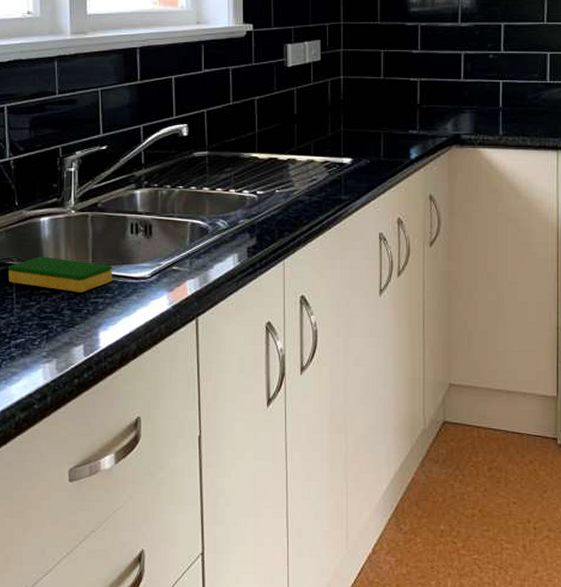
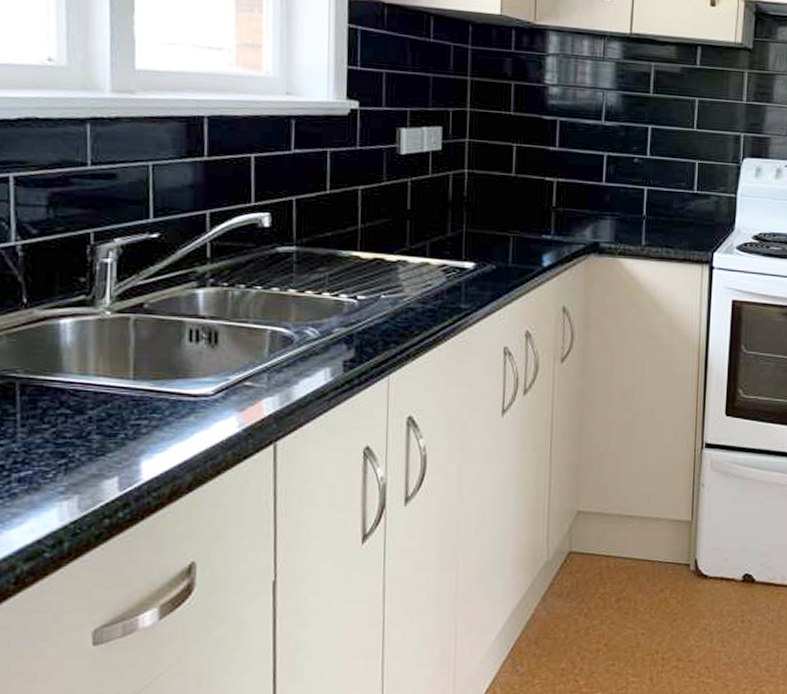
dish sponge: present [8,256,113,292] -> none [9,368,163,413]

